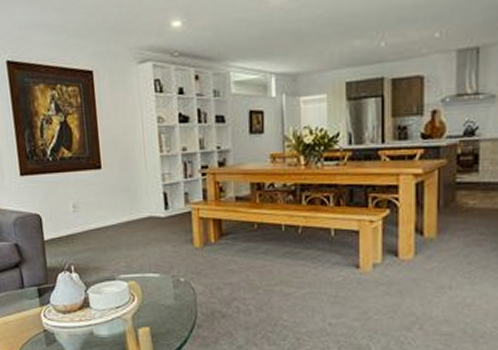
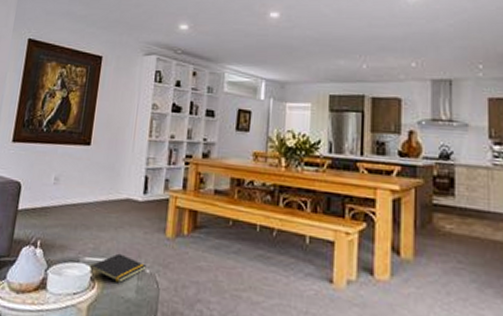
notepad: none [127,267,180,293] -> present [89,253,147,283]

